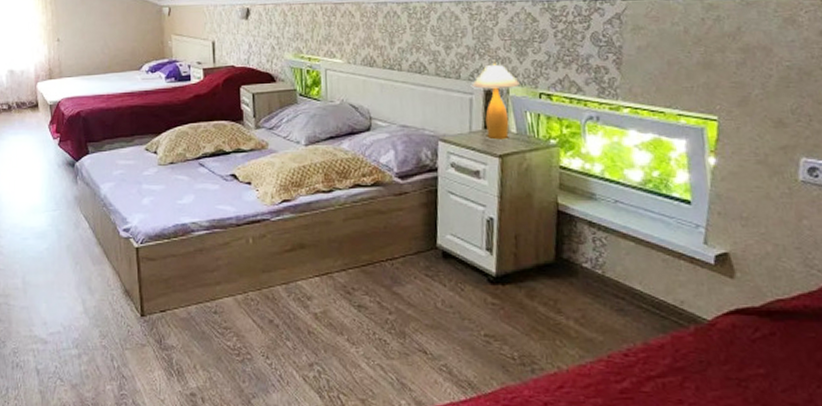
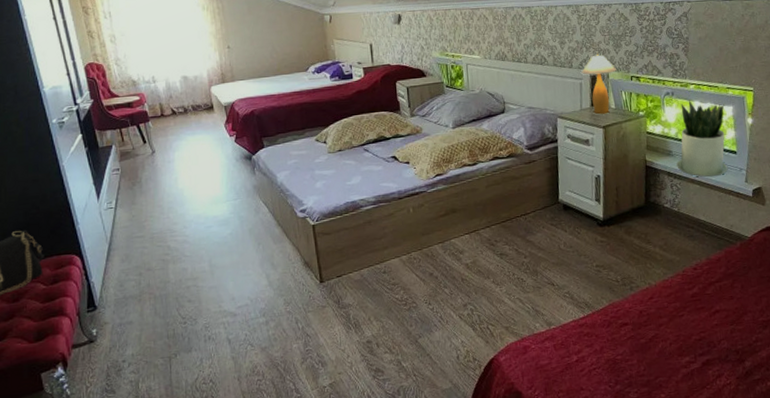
planter: none [601,128,678,233] -> present [676,100,728,178]

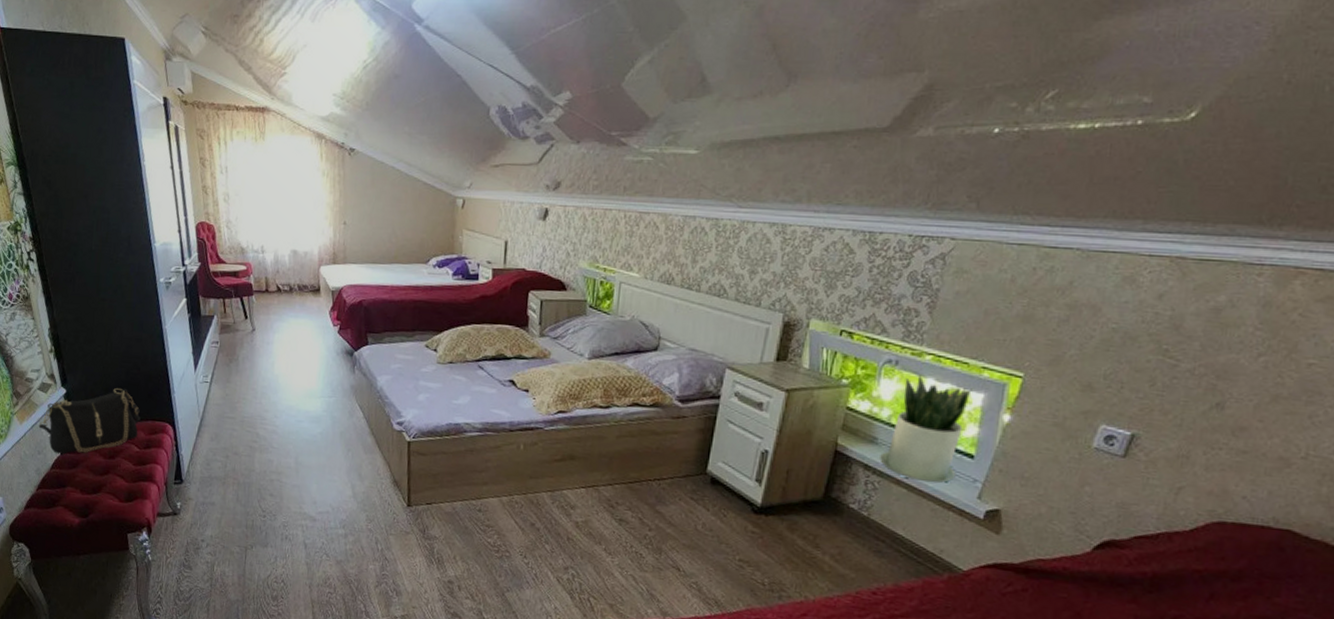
table lamp: present [581,51,617,115] -> none [771,290,822,374]

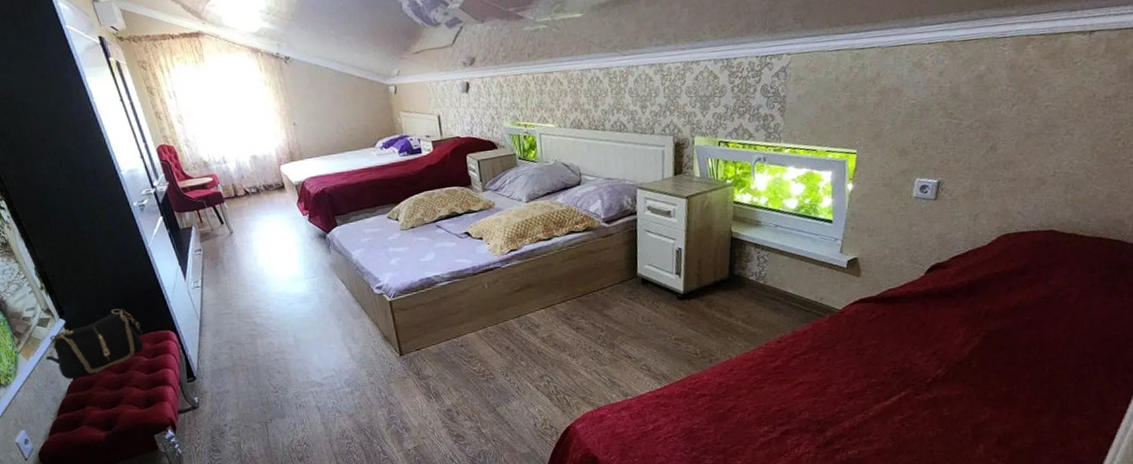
planter: present [880,375,972,484] -> none [765,166,822,249]

